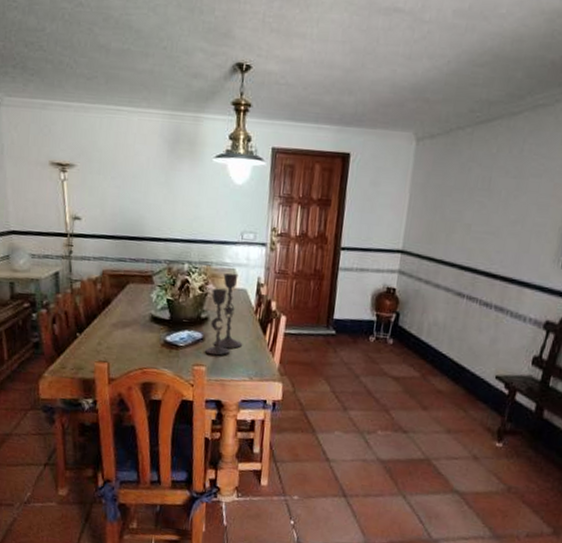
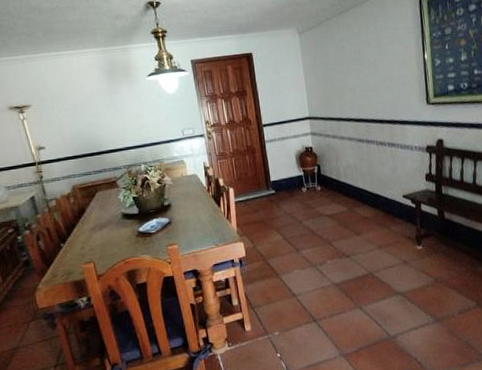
candlestick: present [204,272,243,356] -> none [168,163,204,234]

